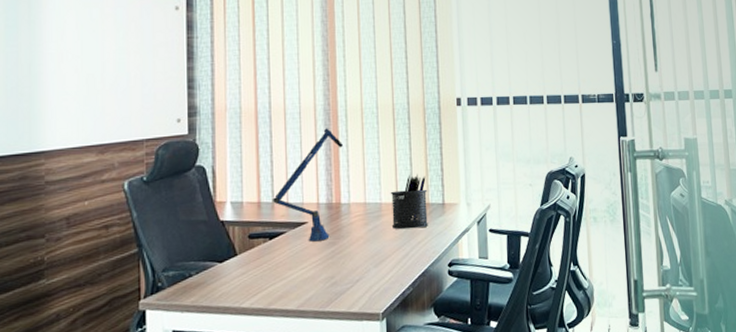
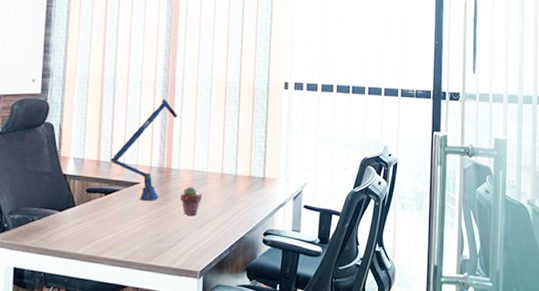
potted succulent: none [354,220,377,253] -> present [181,186,202,215]
pen holder: present [390,174,428,230] -> none [216,148,251,198]

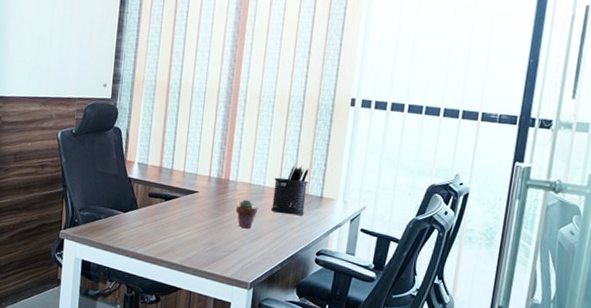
desk lamp: present [111,99,177,201] -> none [172,110,238,210]
pen holder: none [216,148,251,198] -> present [271,164,309,216]

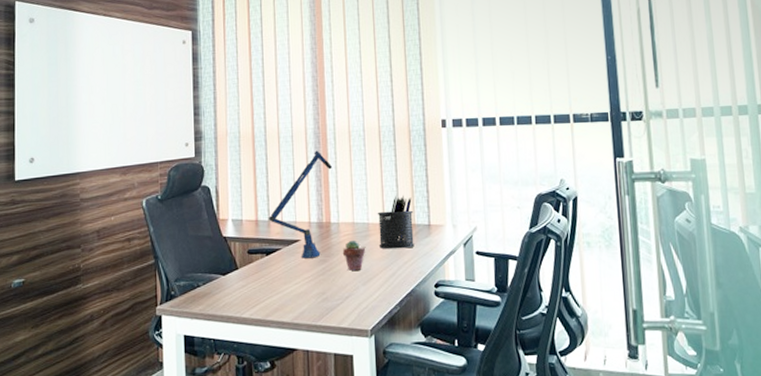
desk lamp: none [172,110,238,210] -> present [269,150,332,259]

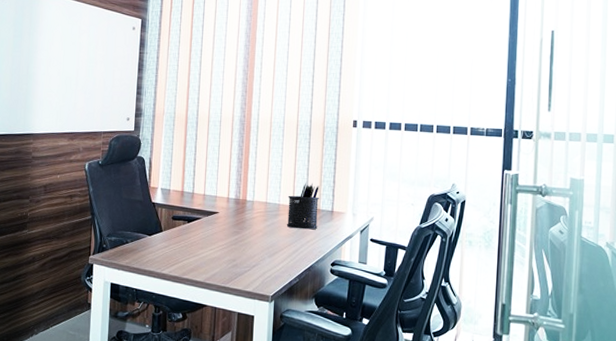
desk lamp: present [269,150,332,259] -> none [193,136,252,229]
potted succulent: present [343,240,365,271] -> none [255,217,274,244]

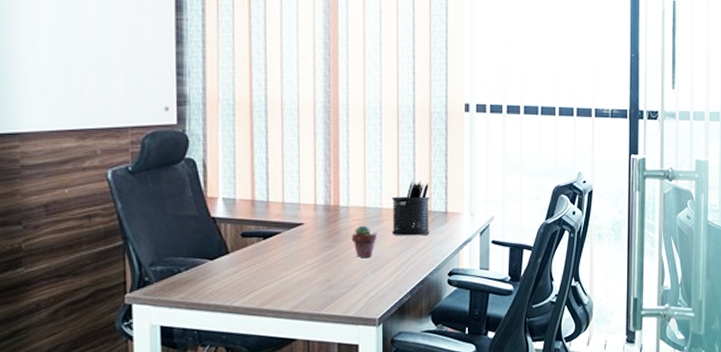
potted succulent: none [255,217,274,244] -> present [352,225,376,257]

